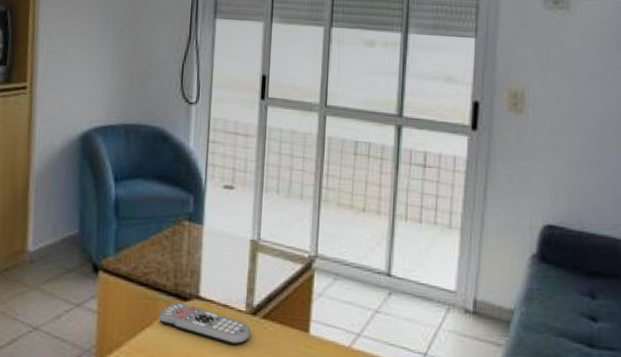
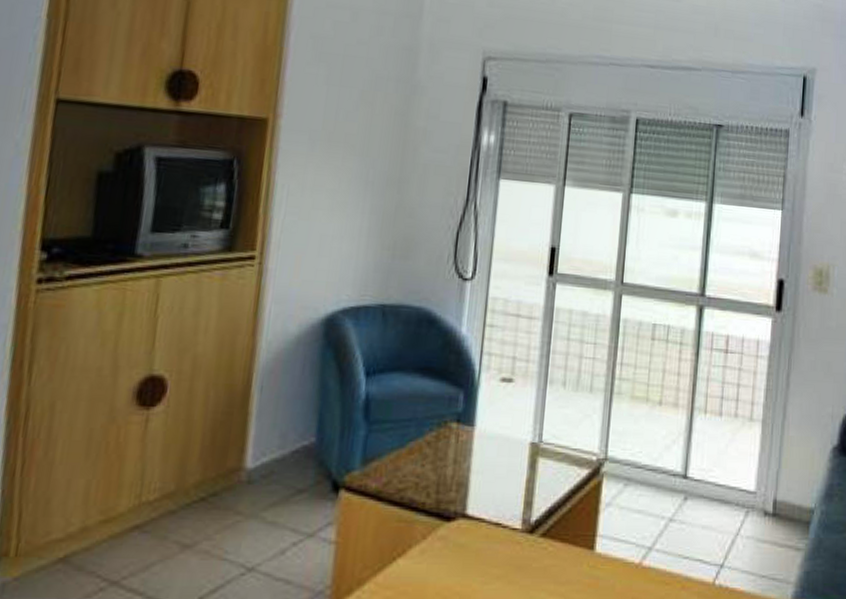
remote control: present [158,302,252,345] -> none [413,523,528,572]

